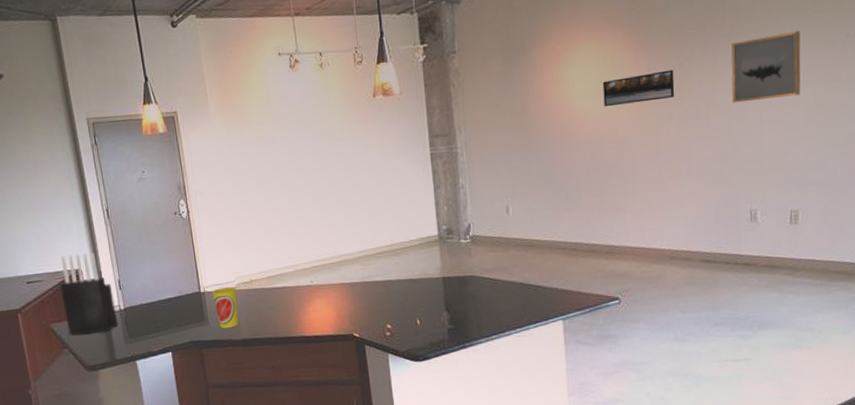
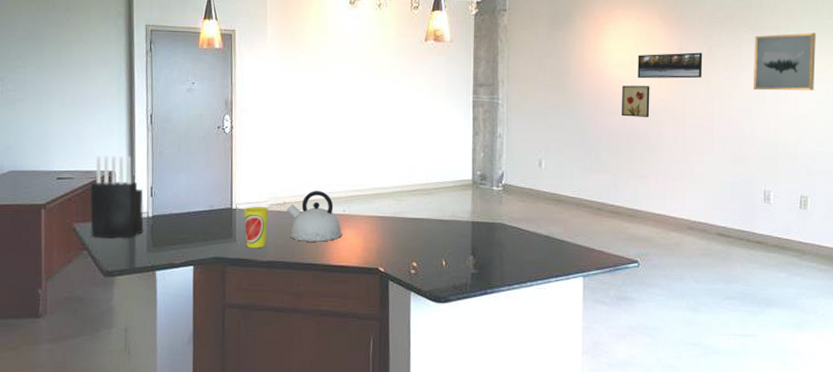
kettle: none [254,264,313,317] -> present [286,190,342,242]
wall art: none [588,113,620,150] -> present [622,85,650,117]

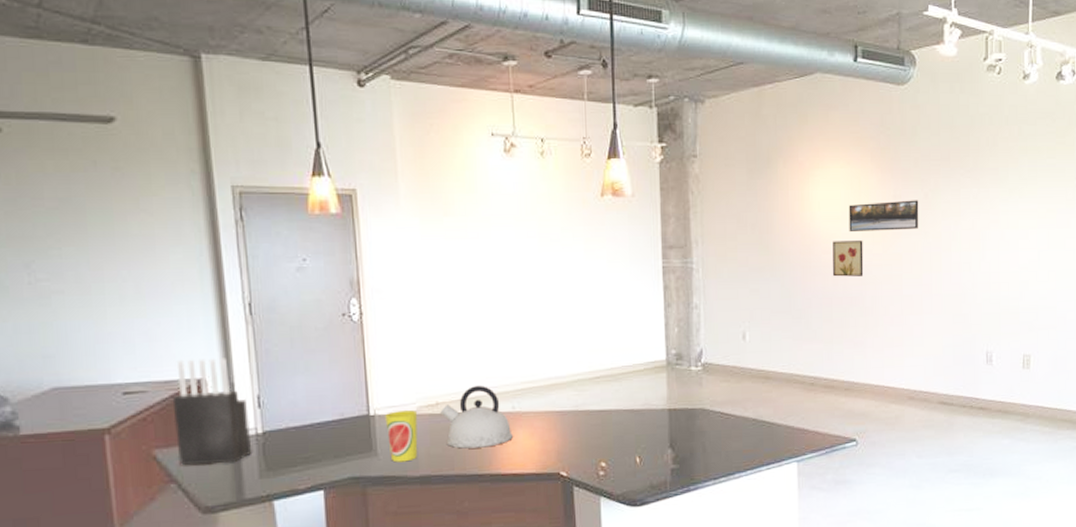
wall art: present [754,32,816,91] -> none [973,174,1036,241]

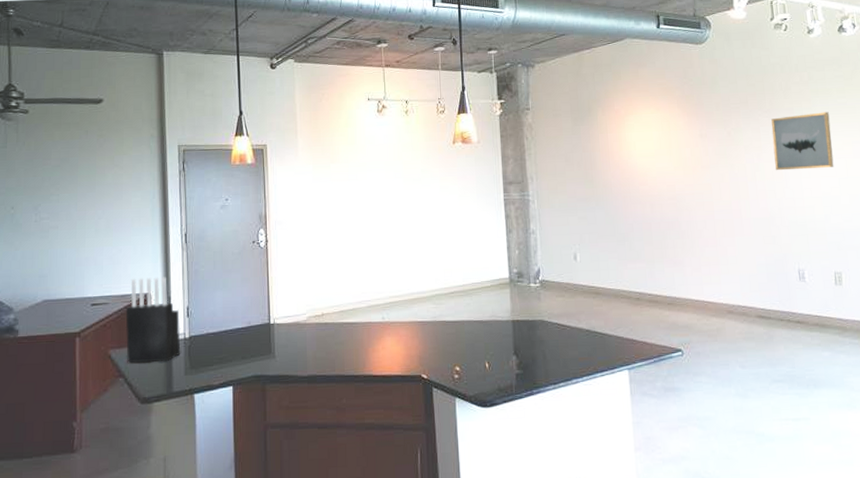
cup: present [385,410,418,463] -> none [282,320,307,364]
kettle: present [440,385,513,449] -> none [325,299,383,353]
wall art: present [833,240,864,277] -> none [648,173,678,205]
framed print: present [848,200,919,233] -> none [660,137,725,167]
wall art: none [973,174,1036,241] -> present [771,112,834,171]

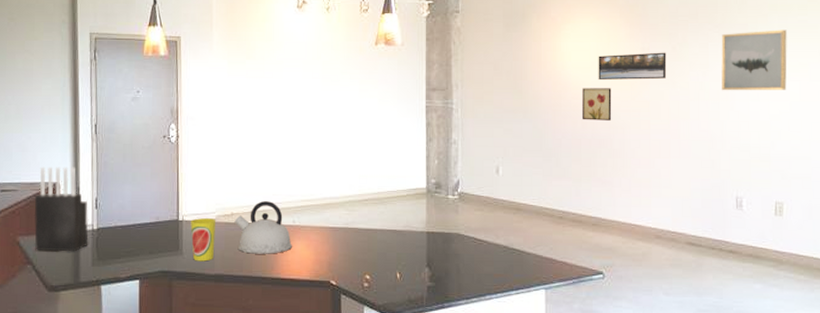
cup: none [282,320,307,364] -> present [190,218,216,262]
kettle: none [325,299,383,353] -> present [234,200,292,254]
wall art: none [648,173,678,205] -> present [582,88,612,121]
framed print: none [660,137,725,167] -> present [598,52,667,81]

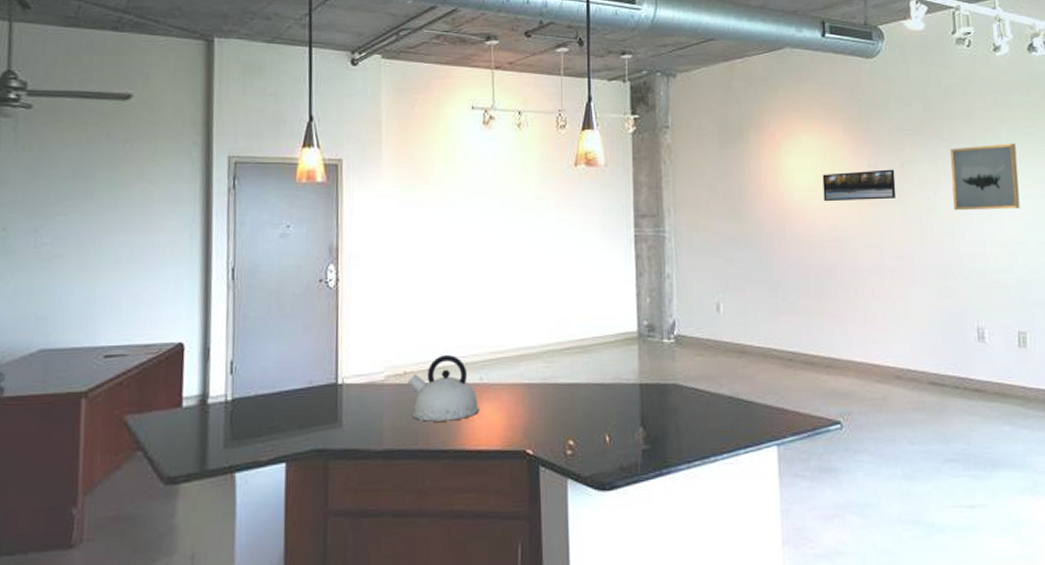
knife block: present [34,166,89,252] -> none [147,322,221,433]
cup: present [190,218,216,262] -> none [352,380,385,435]
wall art: present [582,88,612,121] -> none [807,210,841,247]

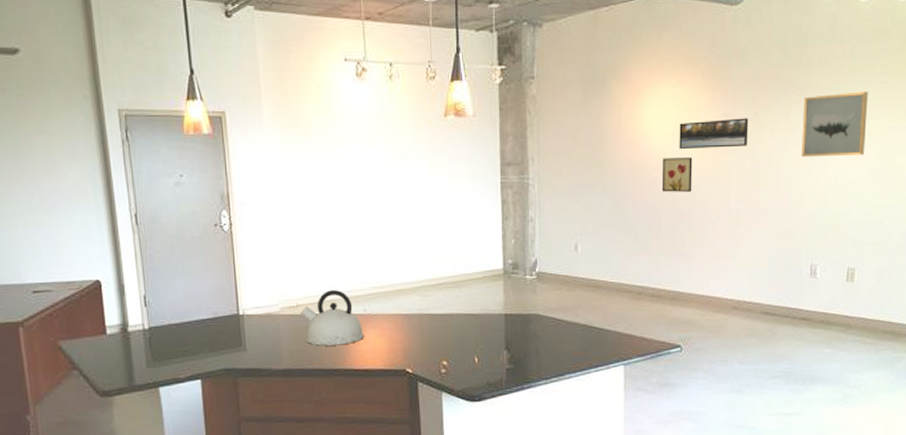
wall art: none [807,210,841,247] -> present [663,157,693,192]

